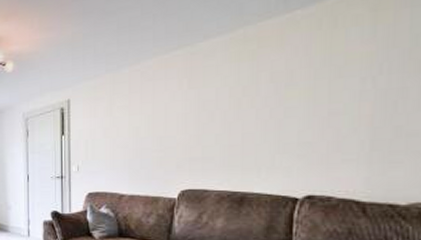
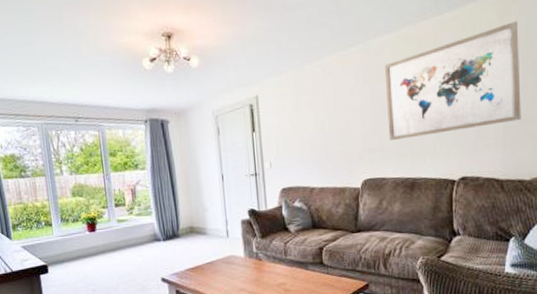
wall art: none [214,16,399,151] -> present [384,21,521,141]

